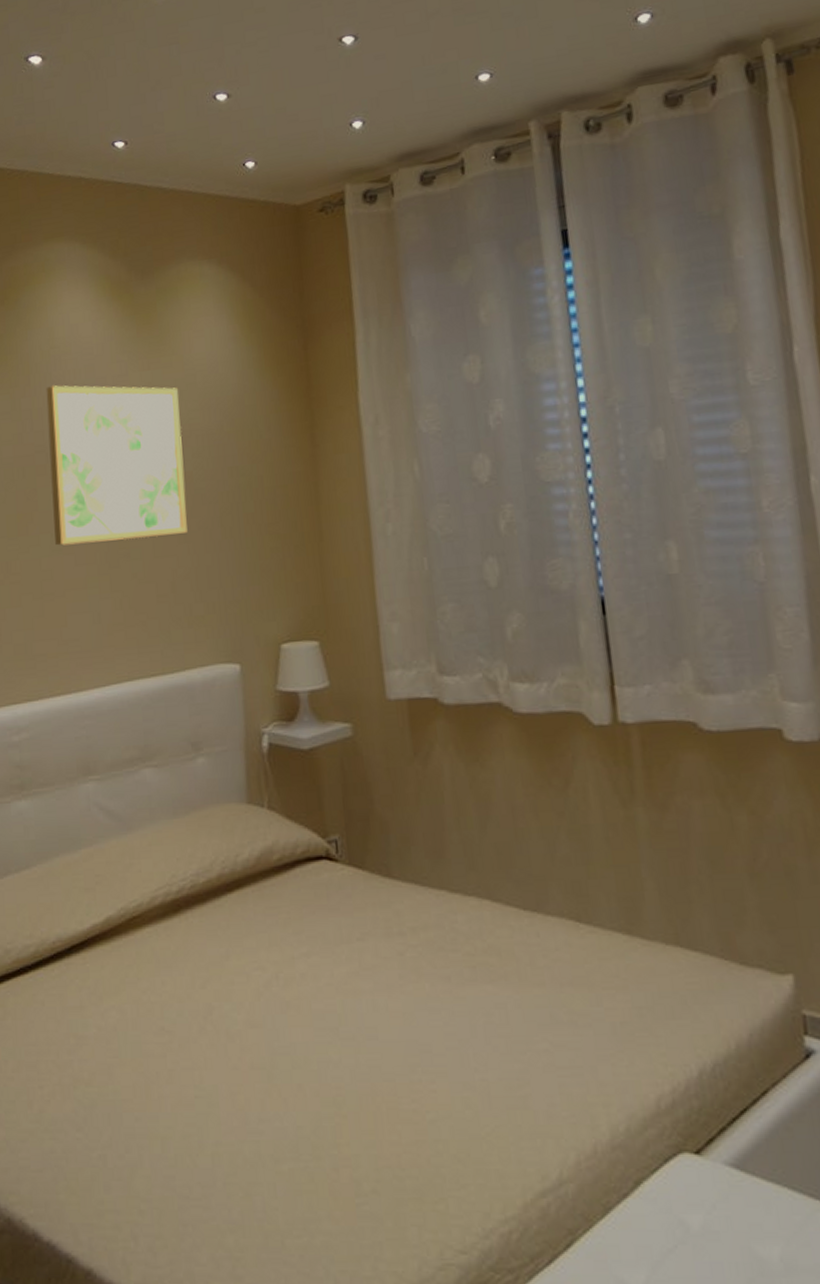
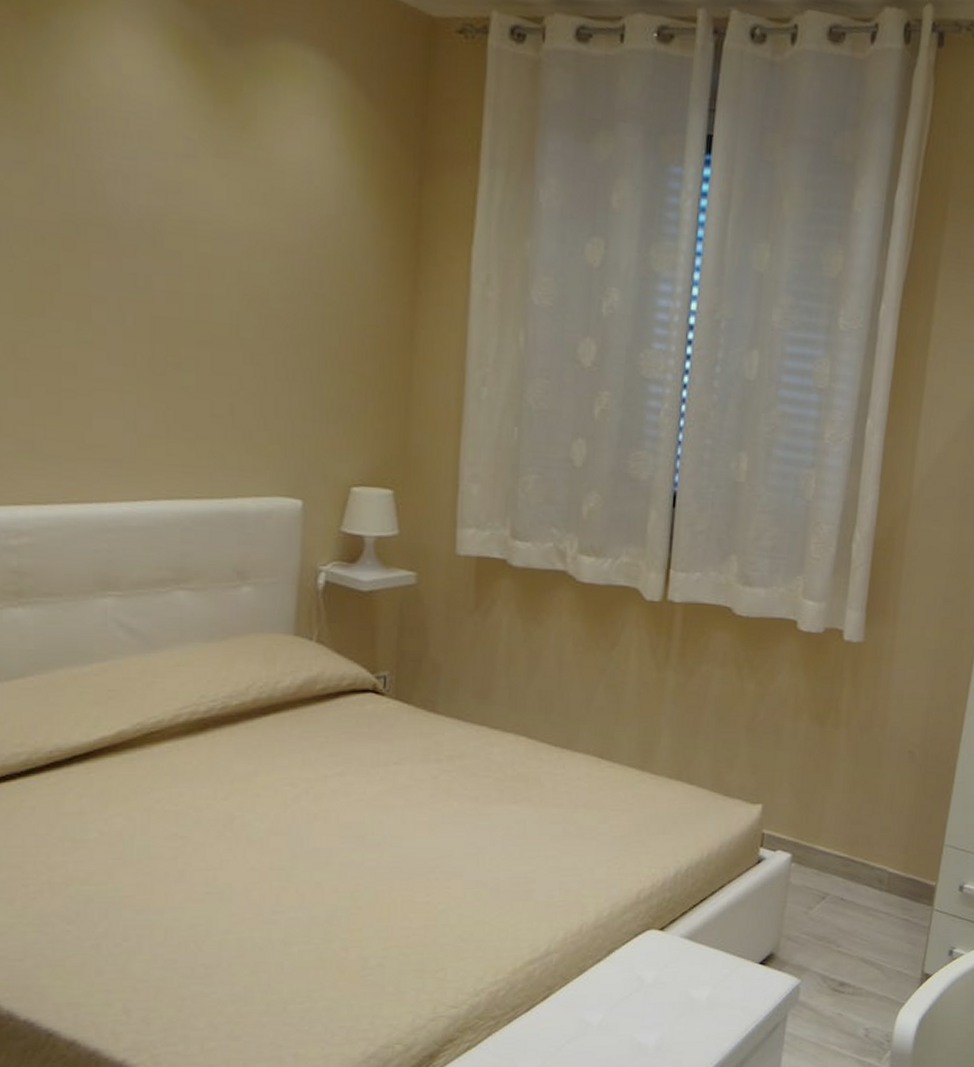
wall art: present [46,385,188,546] -> none [81,144,260,354]

